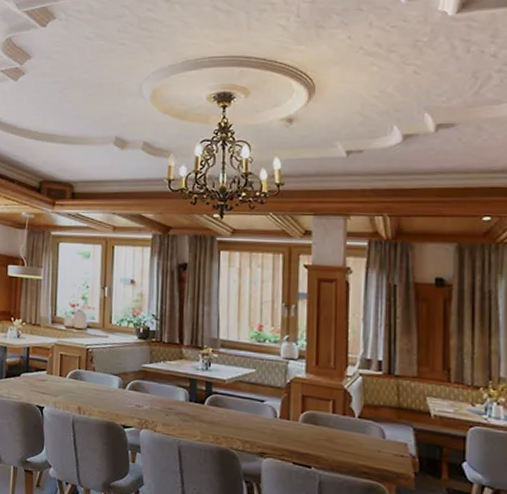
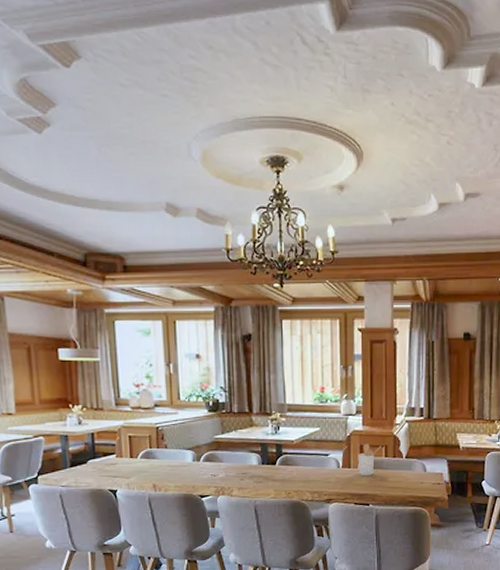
utensil holder: none [299,394,328,433] -> present [358,444,381,476]

